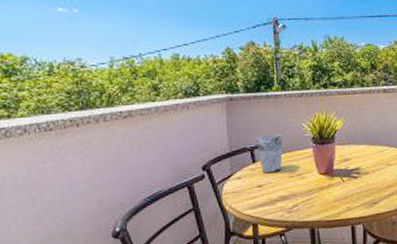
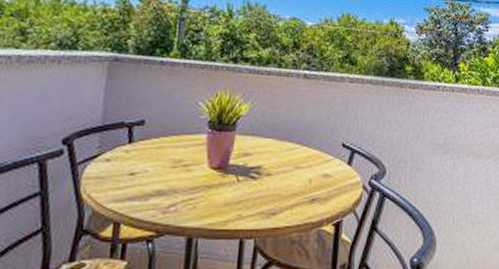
cup: present [255,134,283,174] -> none [137,109,173,159]

